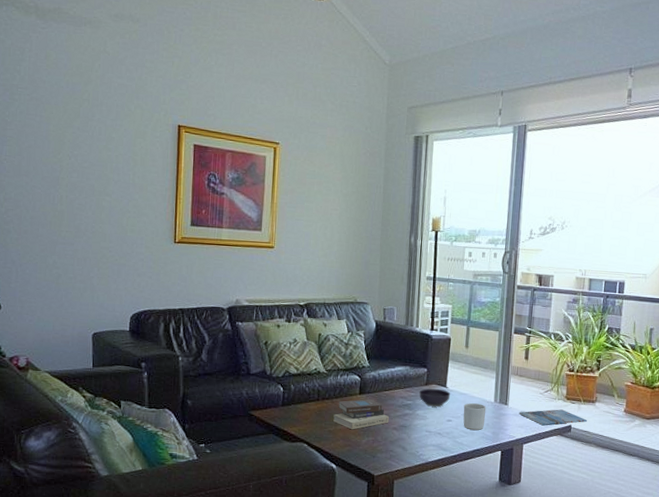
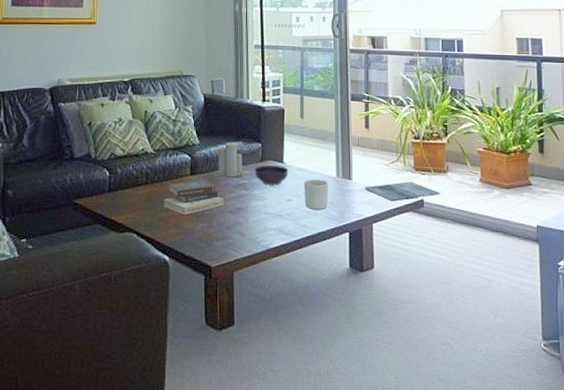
candle: none [385,364,409,398] -> present [217,140,243,178]

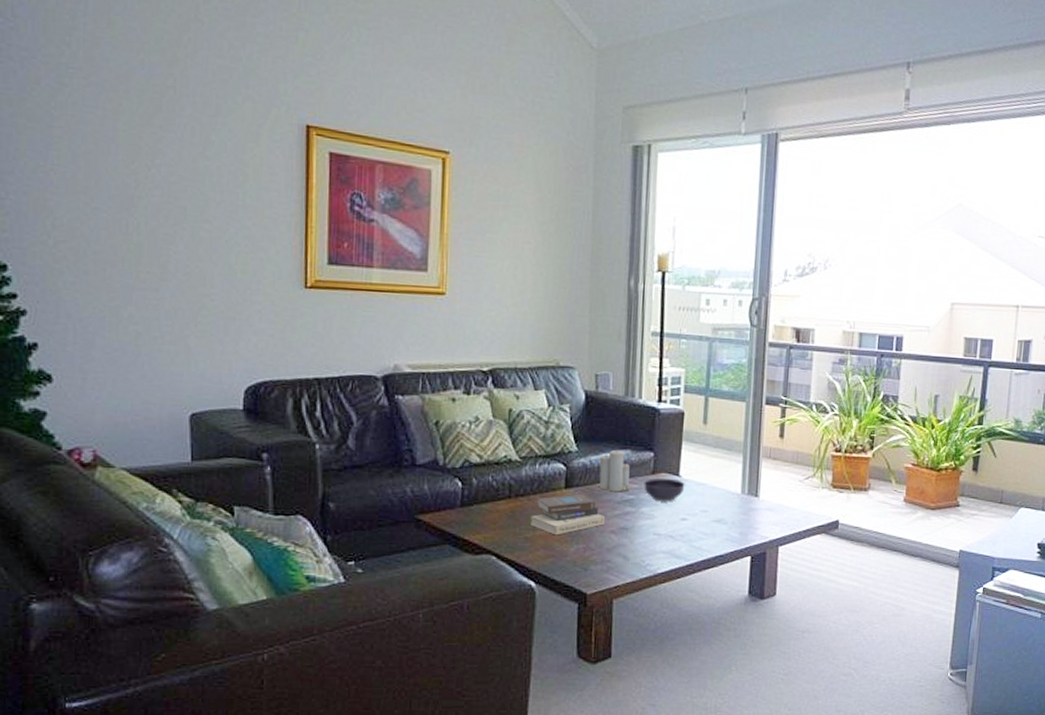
mug: present [304,179,329,209] -> none [701,496,731,530]
magazine: present [364,182,441,201] -> none [772,500,859,522]

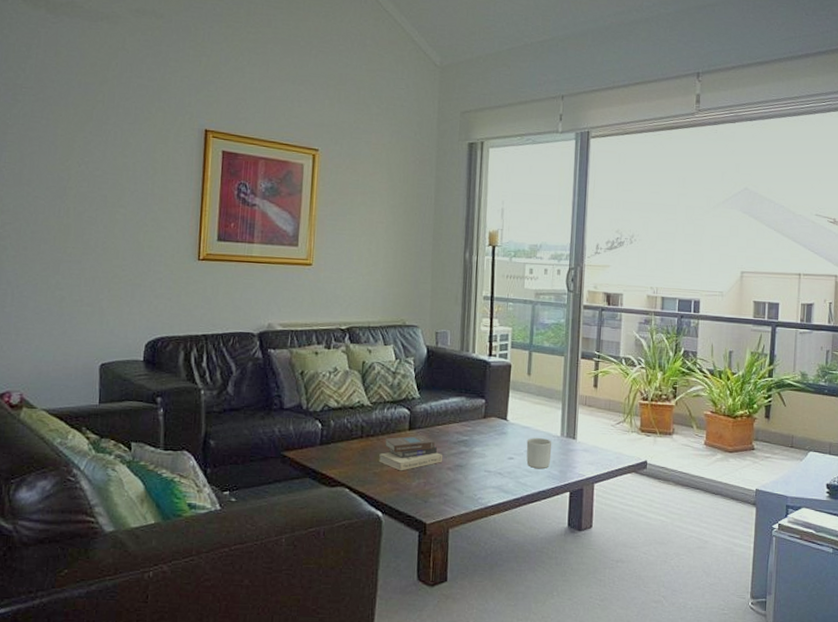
candle: present [599,448,630,492] -> none [438,395,464,434]
bowl: present [644,478,685,501] -> none [476,422,512,442]
mug: none [701,496,731,530] -> present [526,438,552,468]

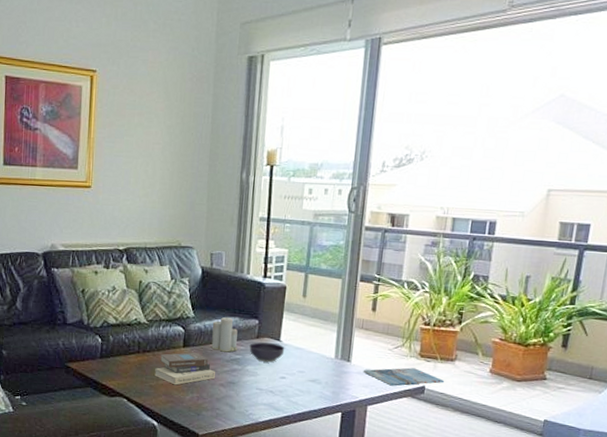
candle: none [438,395,464,434] -> present [211,315,238,352]
bowl: none [476,422,512,442] -> present [249,342,285,362]
mug: present [526,438,552,468] -> none [298,359,326,389]
magazine: none [588,443,665,462] -> present [363,367,445,386]

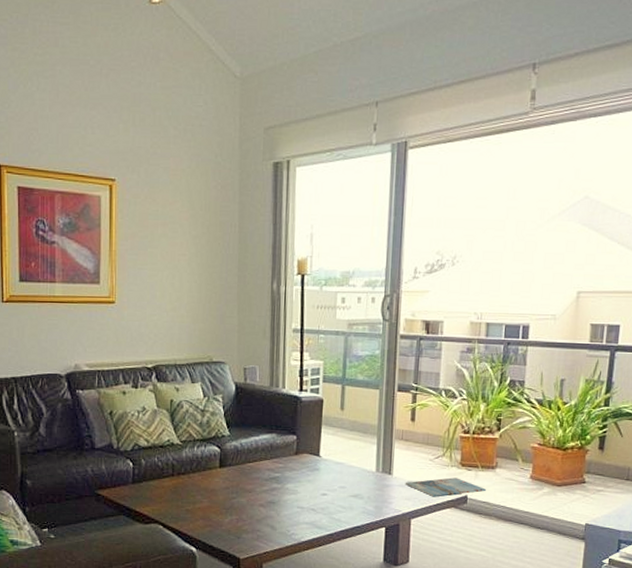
books: present [155,352,216,385] -> none [191,472,255,508]
candle: present [211,315,238,352] -> none [249,432,276,471]
bowl: present [249,342,285,362] -> none [288,459,325,479]

